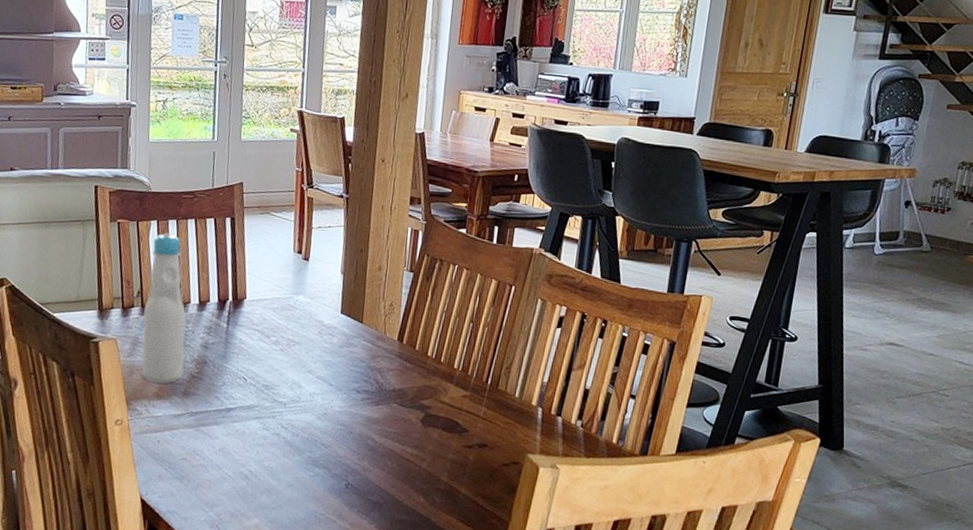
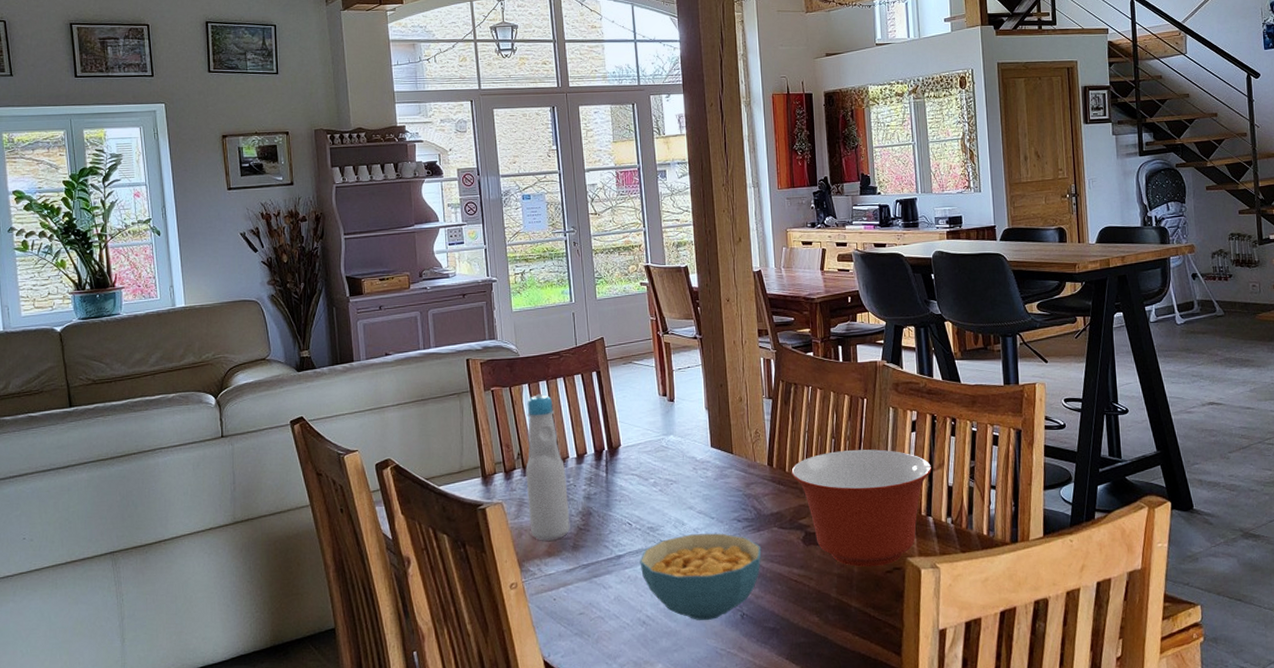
cereal bowl: none [249,398,378,485] -> present [639,533,762,621]
mixing bowl: none [421,336,571,458] -> present [791,449,931,567]

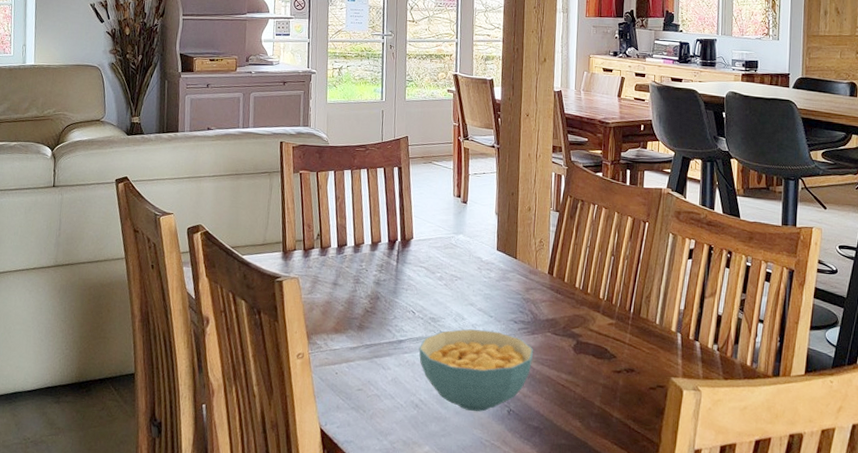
bottle: present [525,393,570,541] -> none [321,181,360,318]
mixing bowl: present [791,449,931,567] -> none [569,268,703,382]

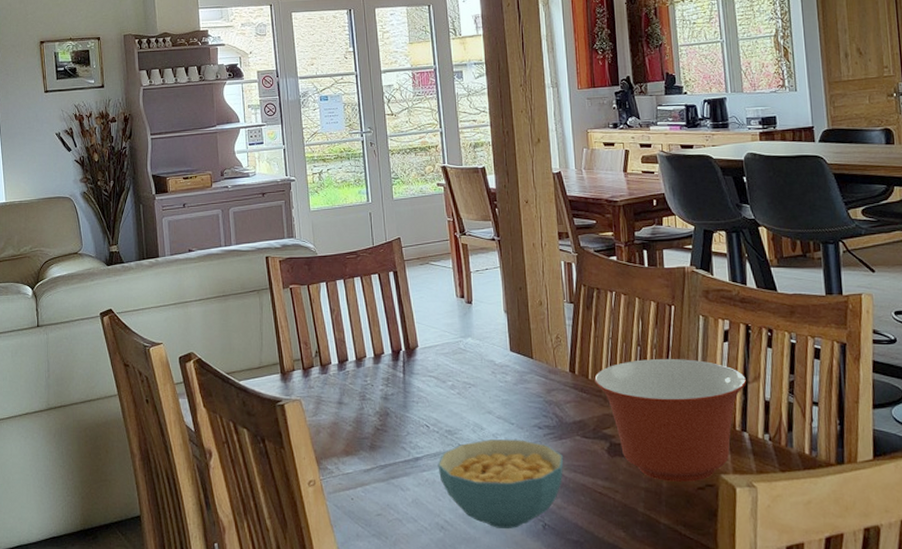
mixing bowl: none [569,268,703,382] -> present [594,359,746,482]

